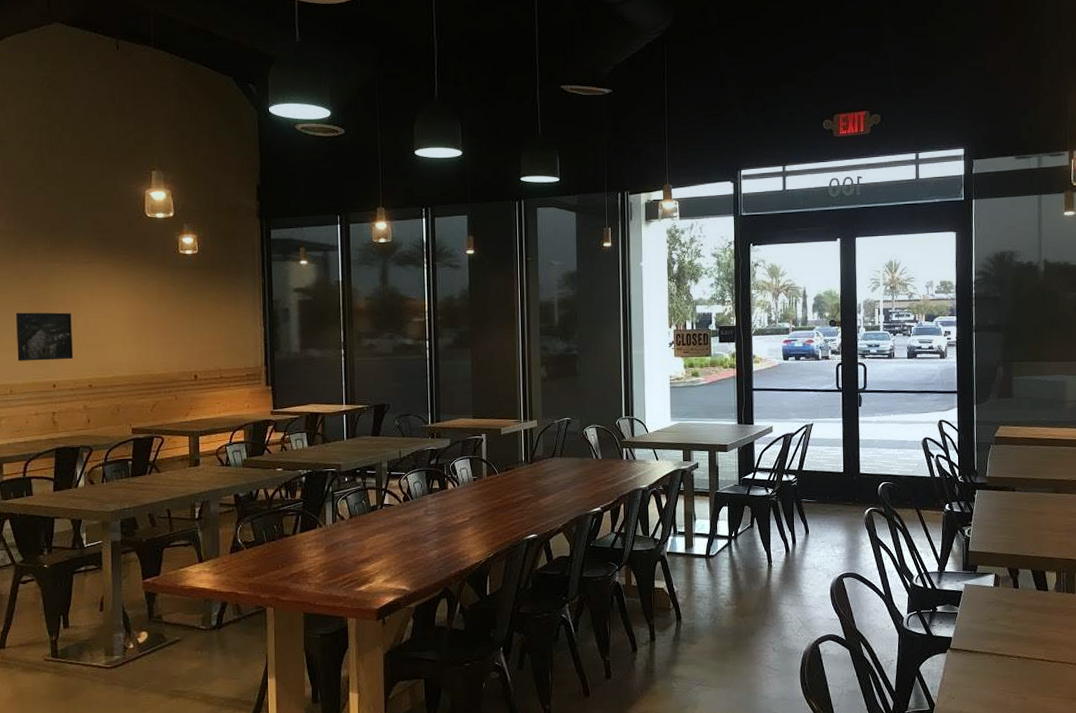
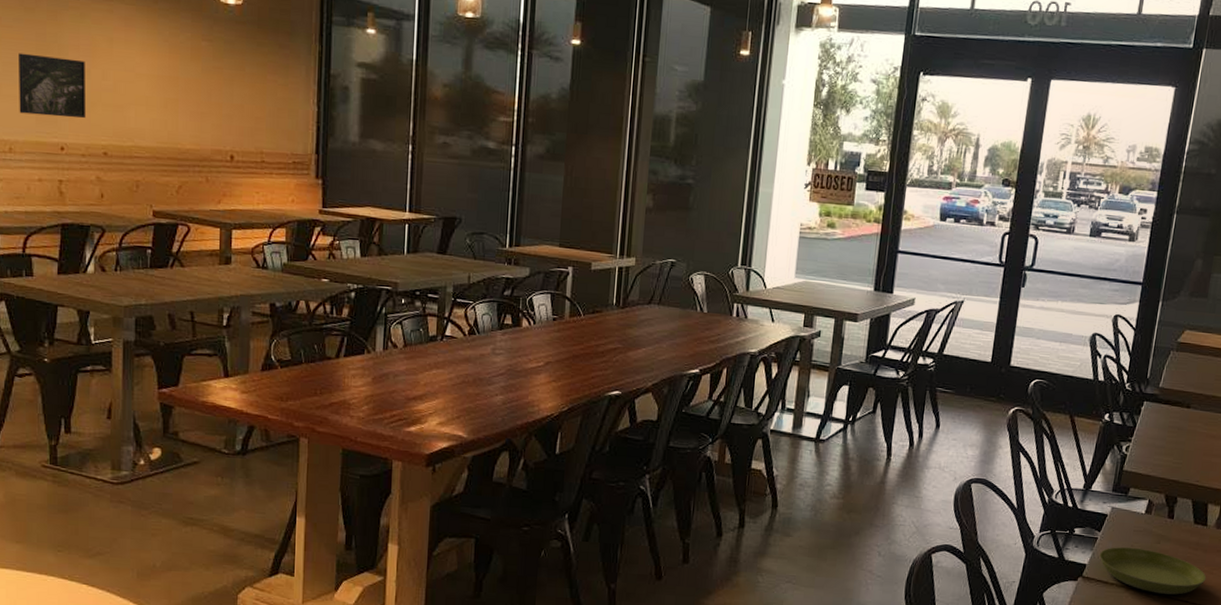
saucer: none [962,617,1056,656] -> present [1099,547,1207,595]

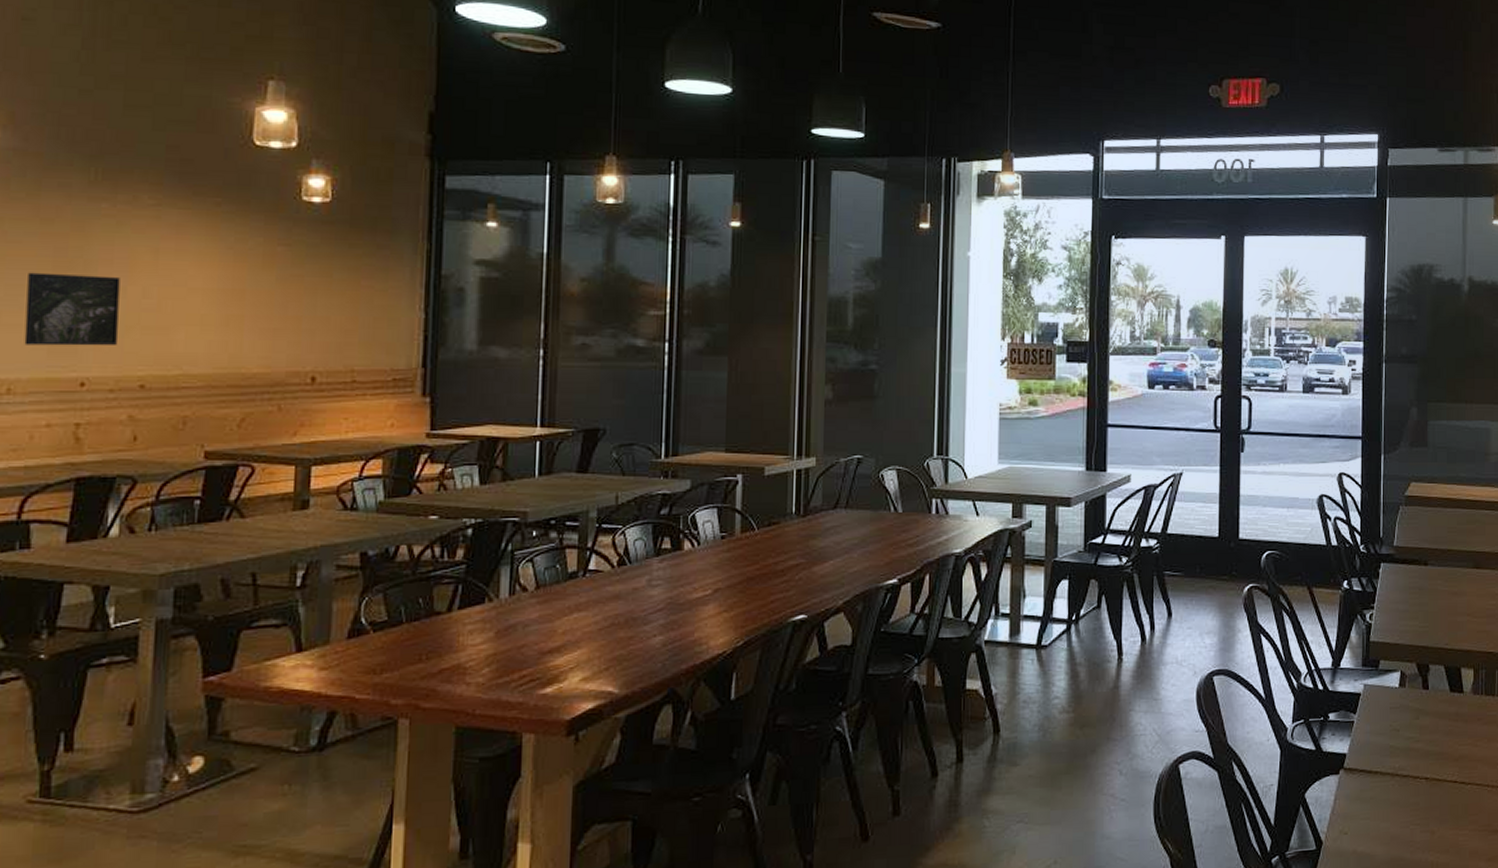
saucer: present [1099,547,1207,595] -> none [1358,727,1472,777]

